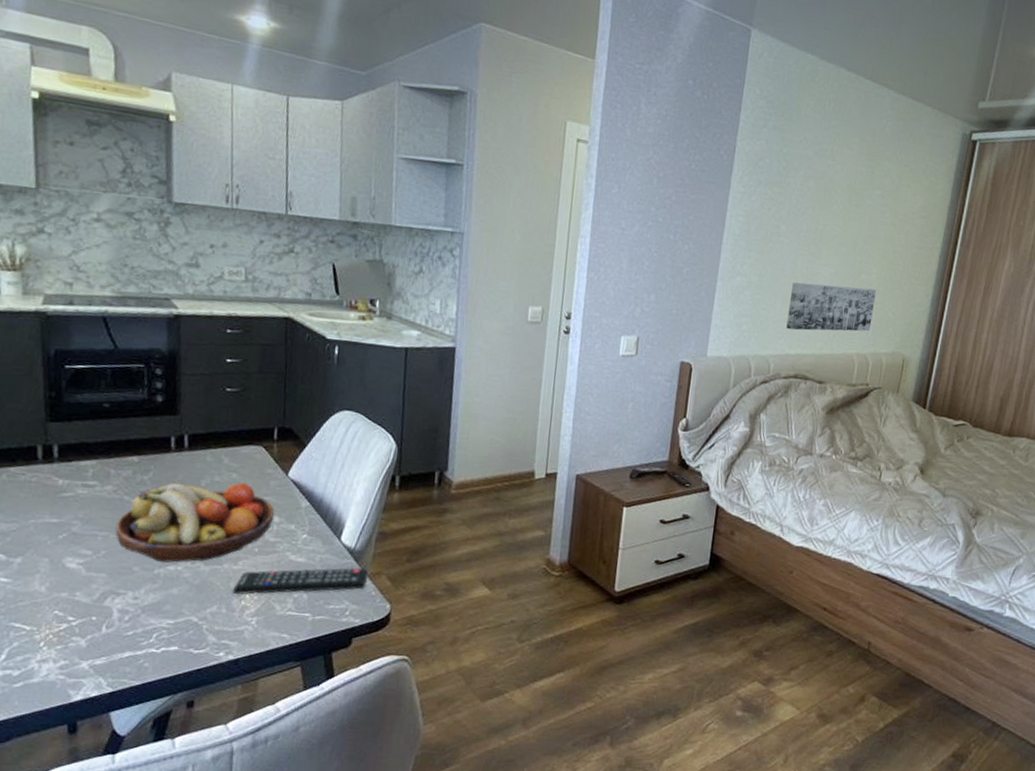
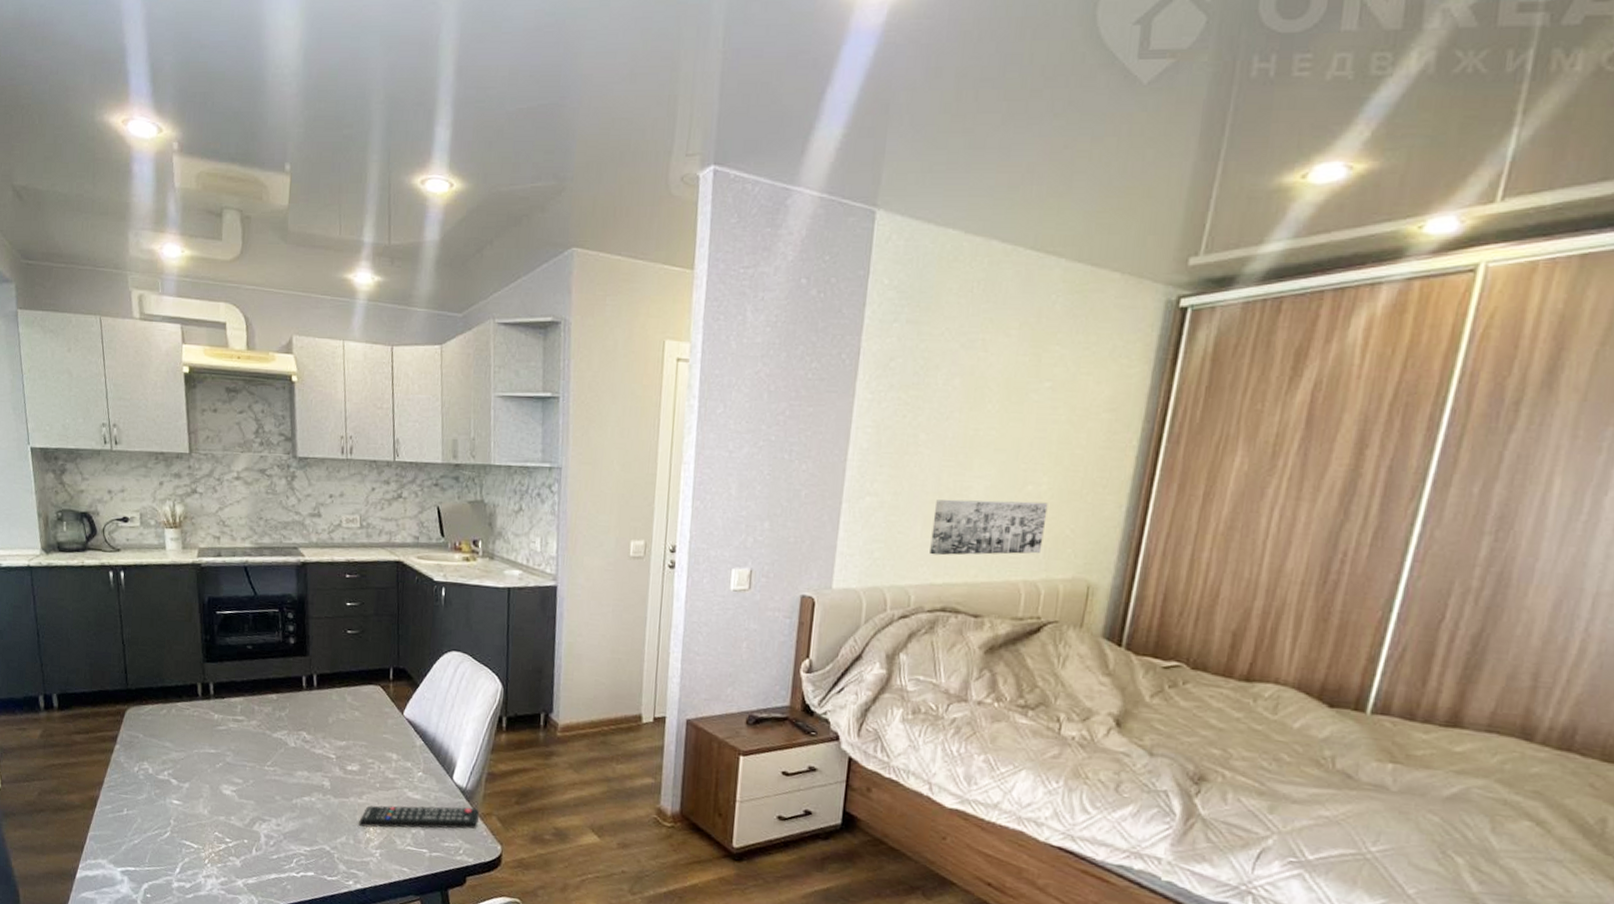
fruit bowl: present [115,482,275,563] -> none [260,719,393,794]

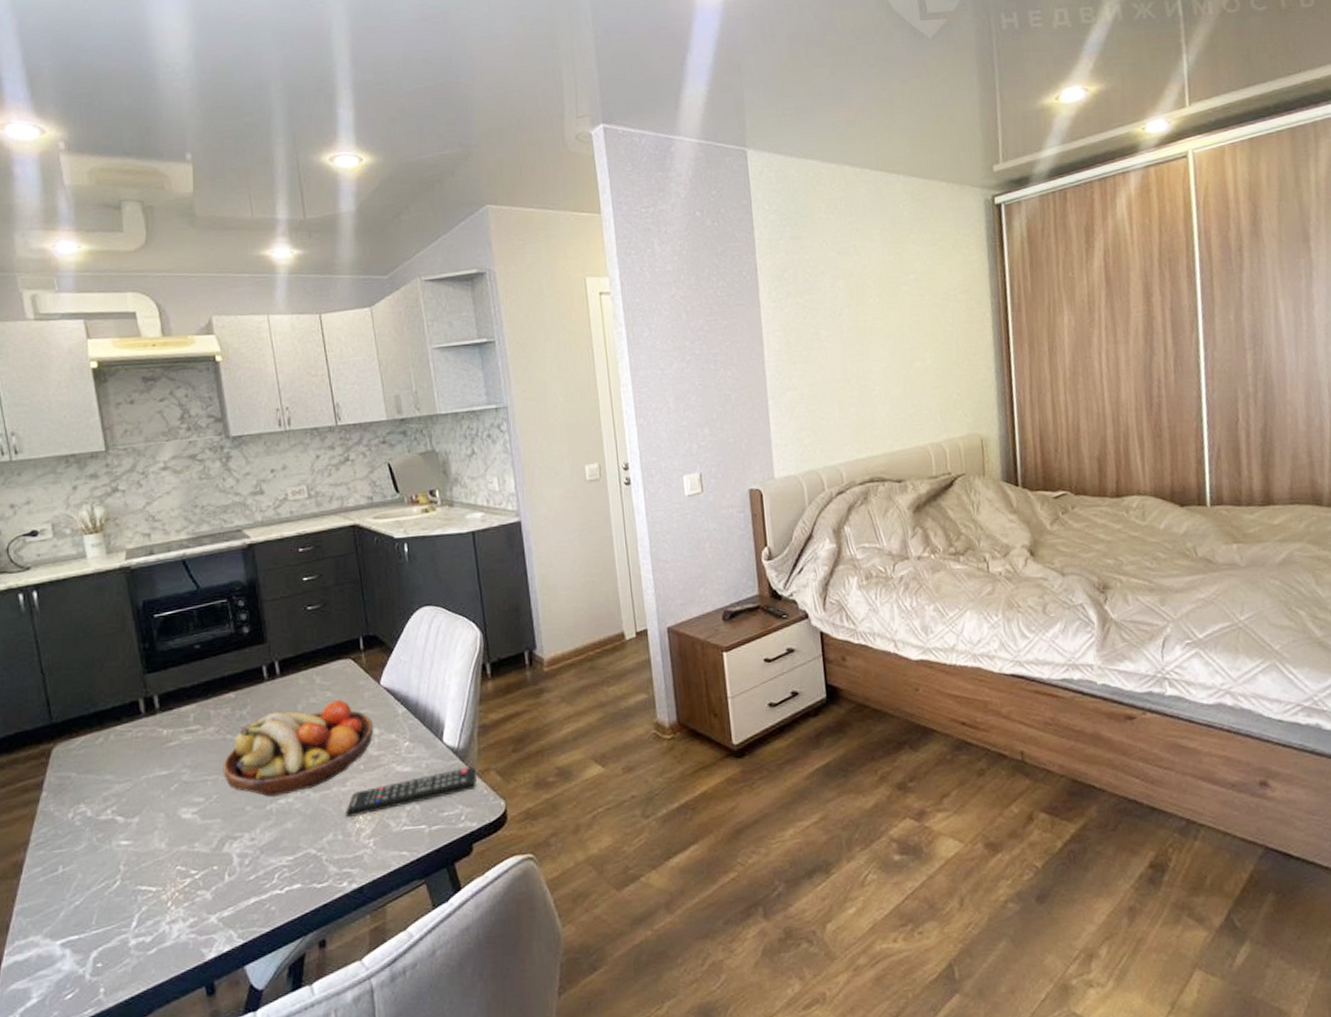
fruit bowl: none [260,719,393,794] -> present [223,700,374,797]
wall art: present [930,499,1048,556] -> none [846,374,939,434]

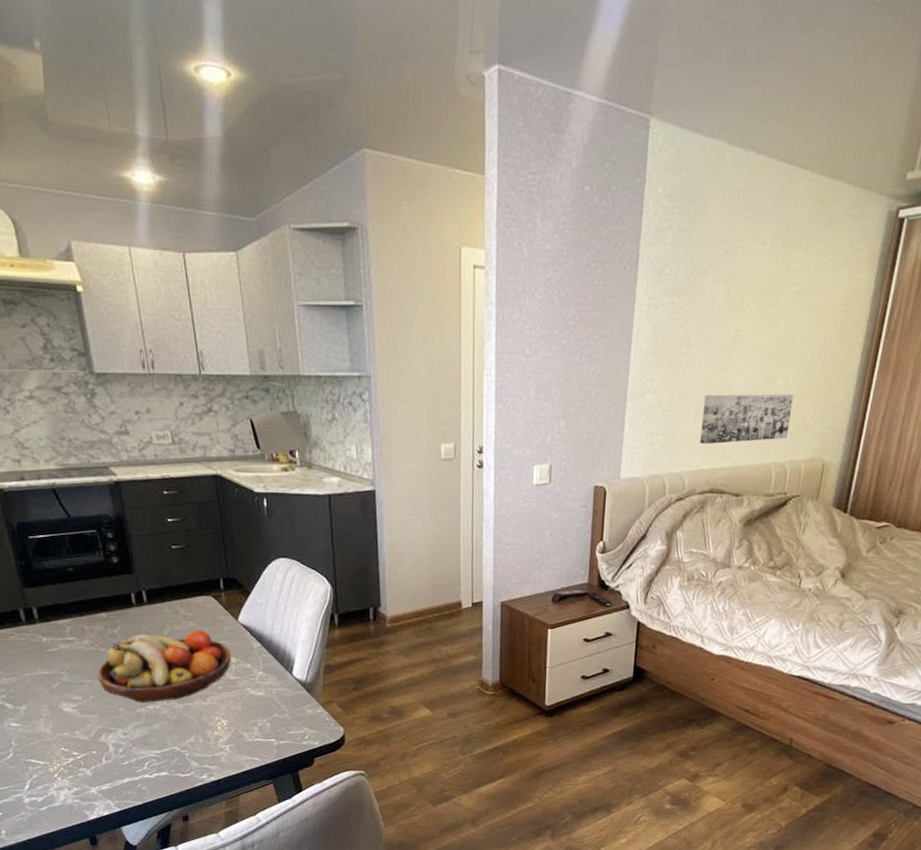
remote control: present [346,766,477,818] -> none [206,697,320,727]
wall art: none [846,374,939,434] -> present [700,394,794,445]

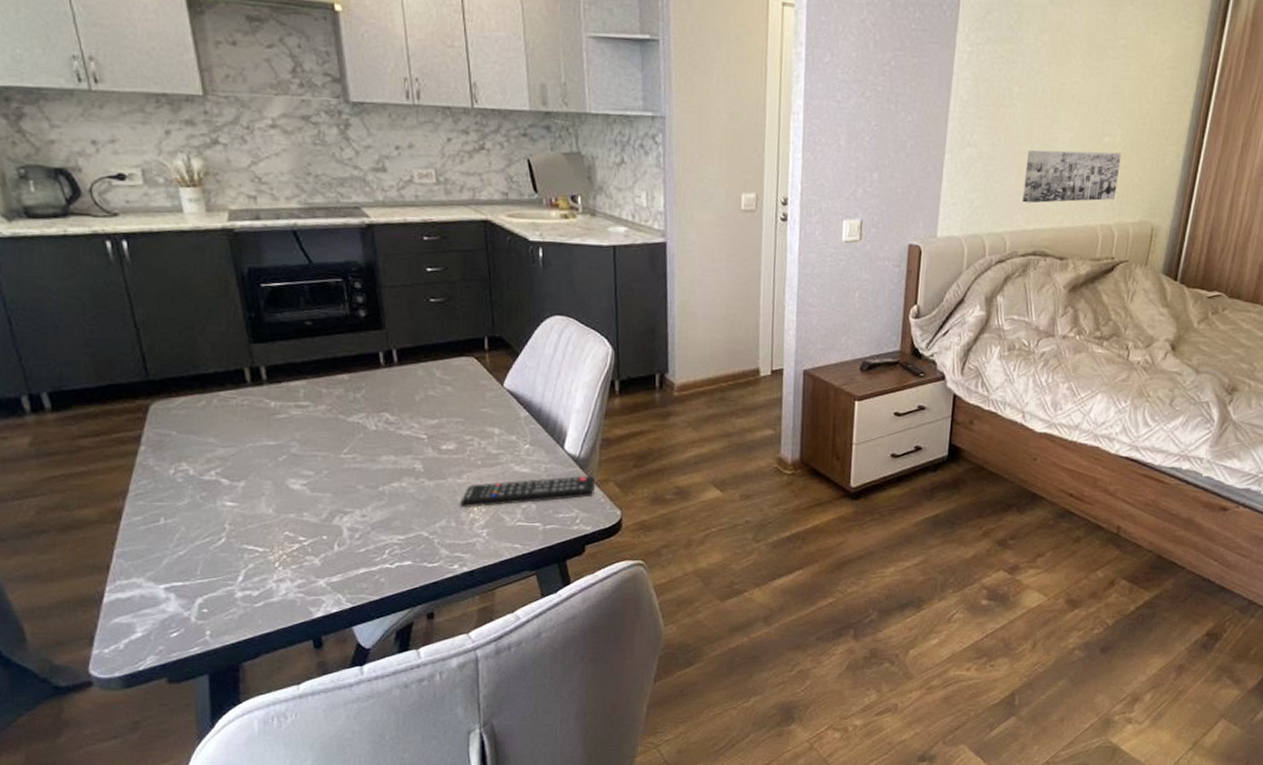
fruit bowl: present [97,630,232,703] -> none [334,396,494,479]
remote control: none [206,697,320,727] -> present [460,475,595,508]

